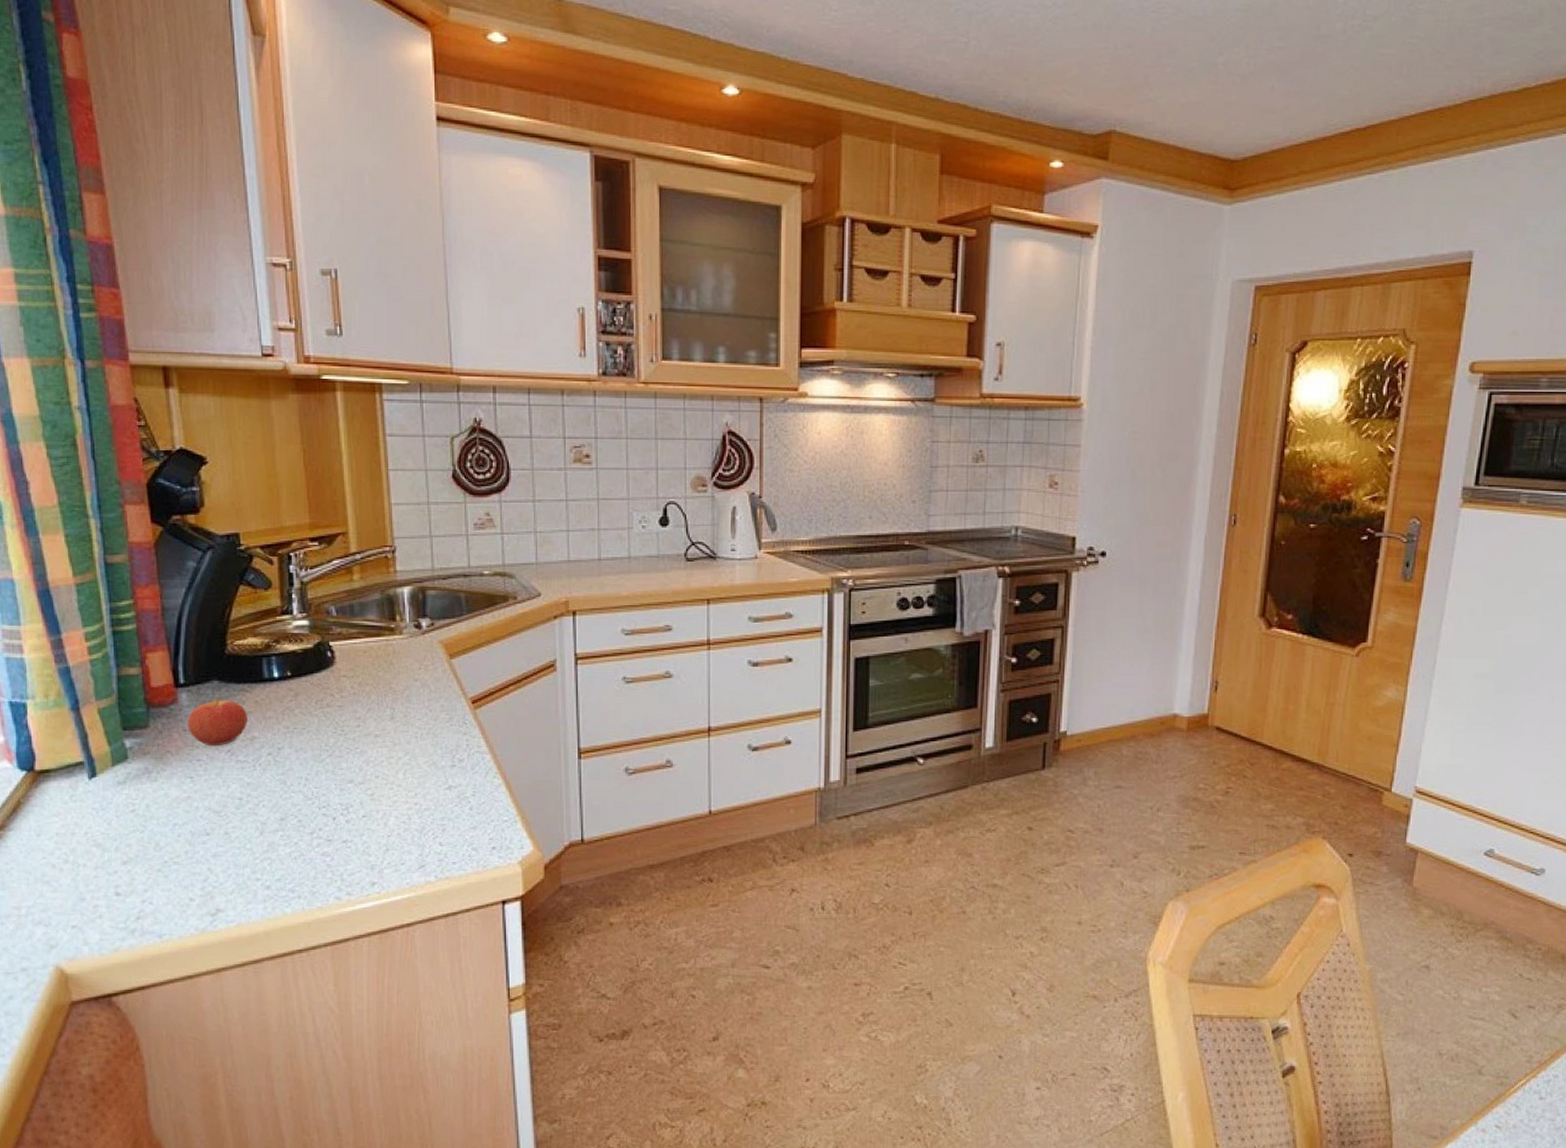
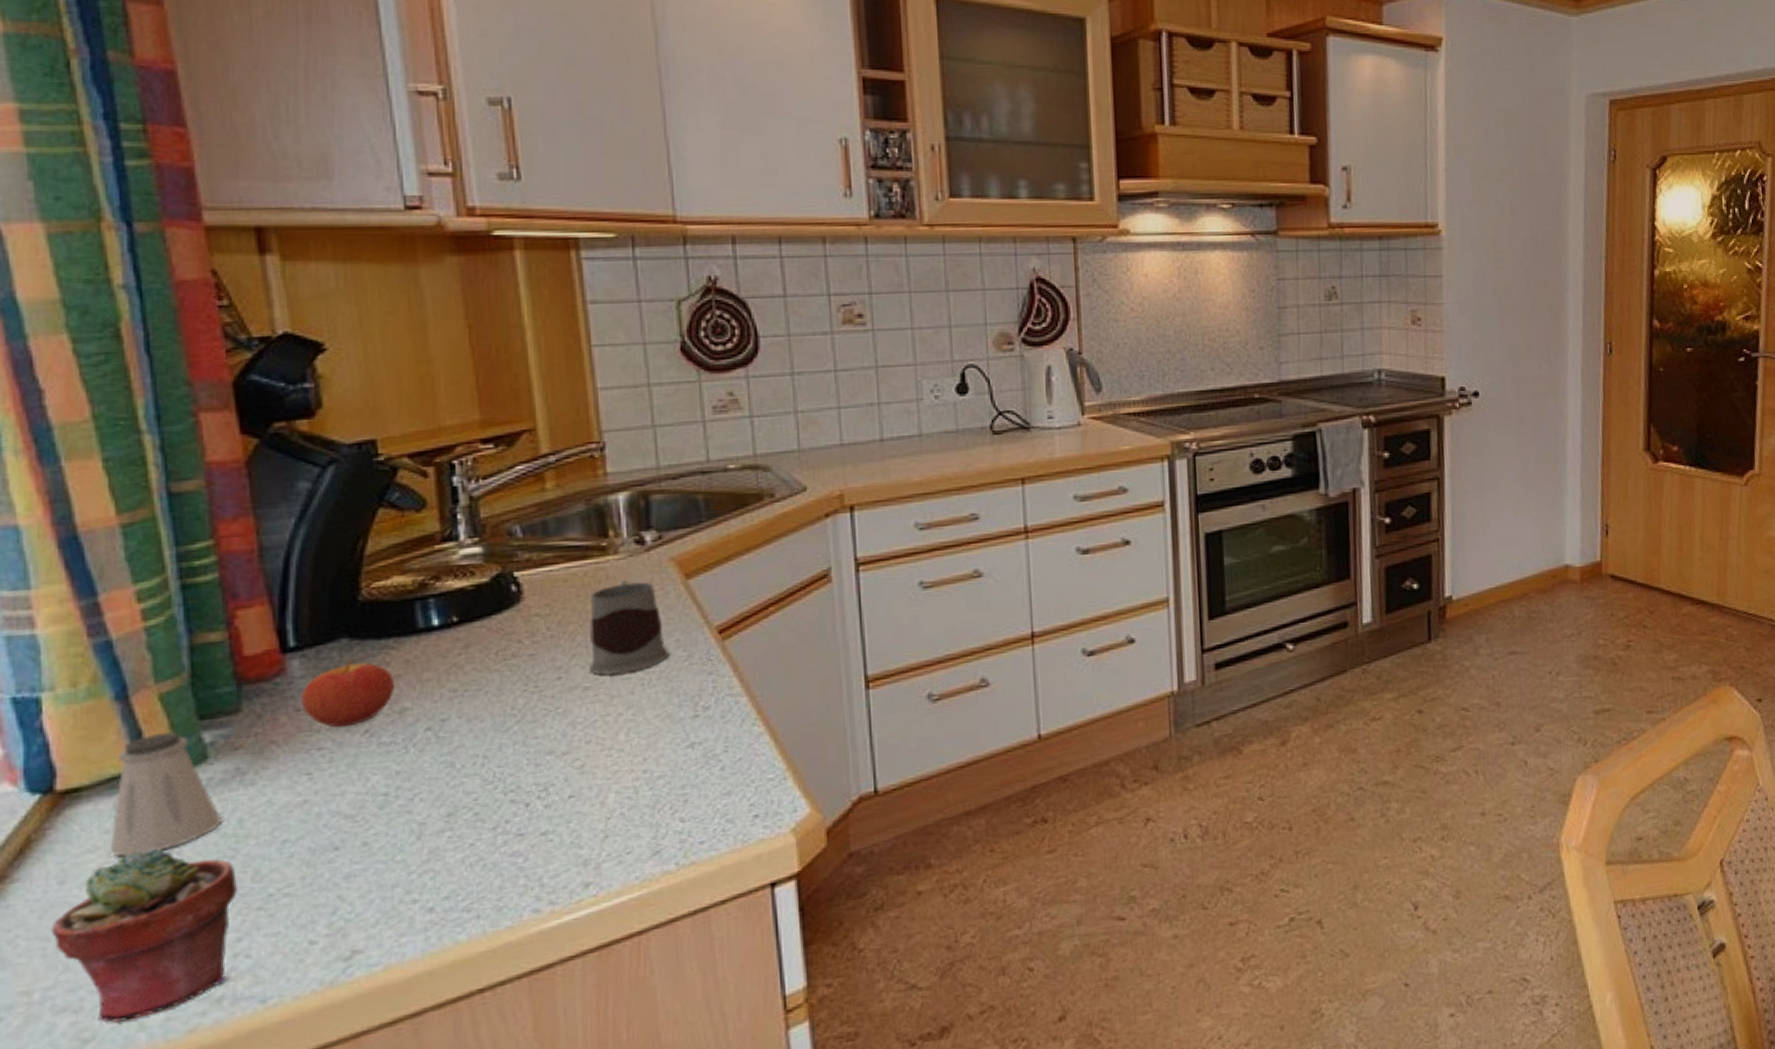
potted succulent: none [32,818,145,937] -> present [51,848,237,1023]
saltshaker: none [67,736,136,822] -> present [109,731,221,857]
mug: none [379,655,436,728] -> present [588,580,669,675]

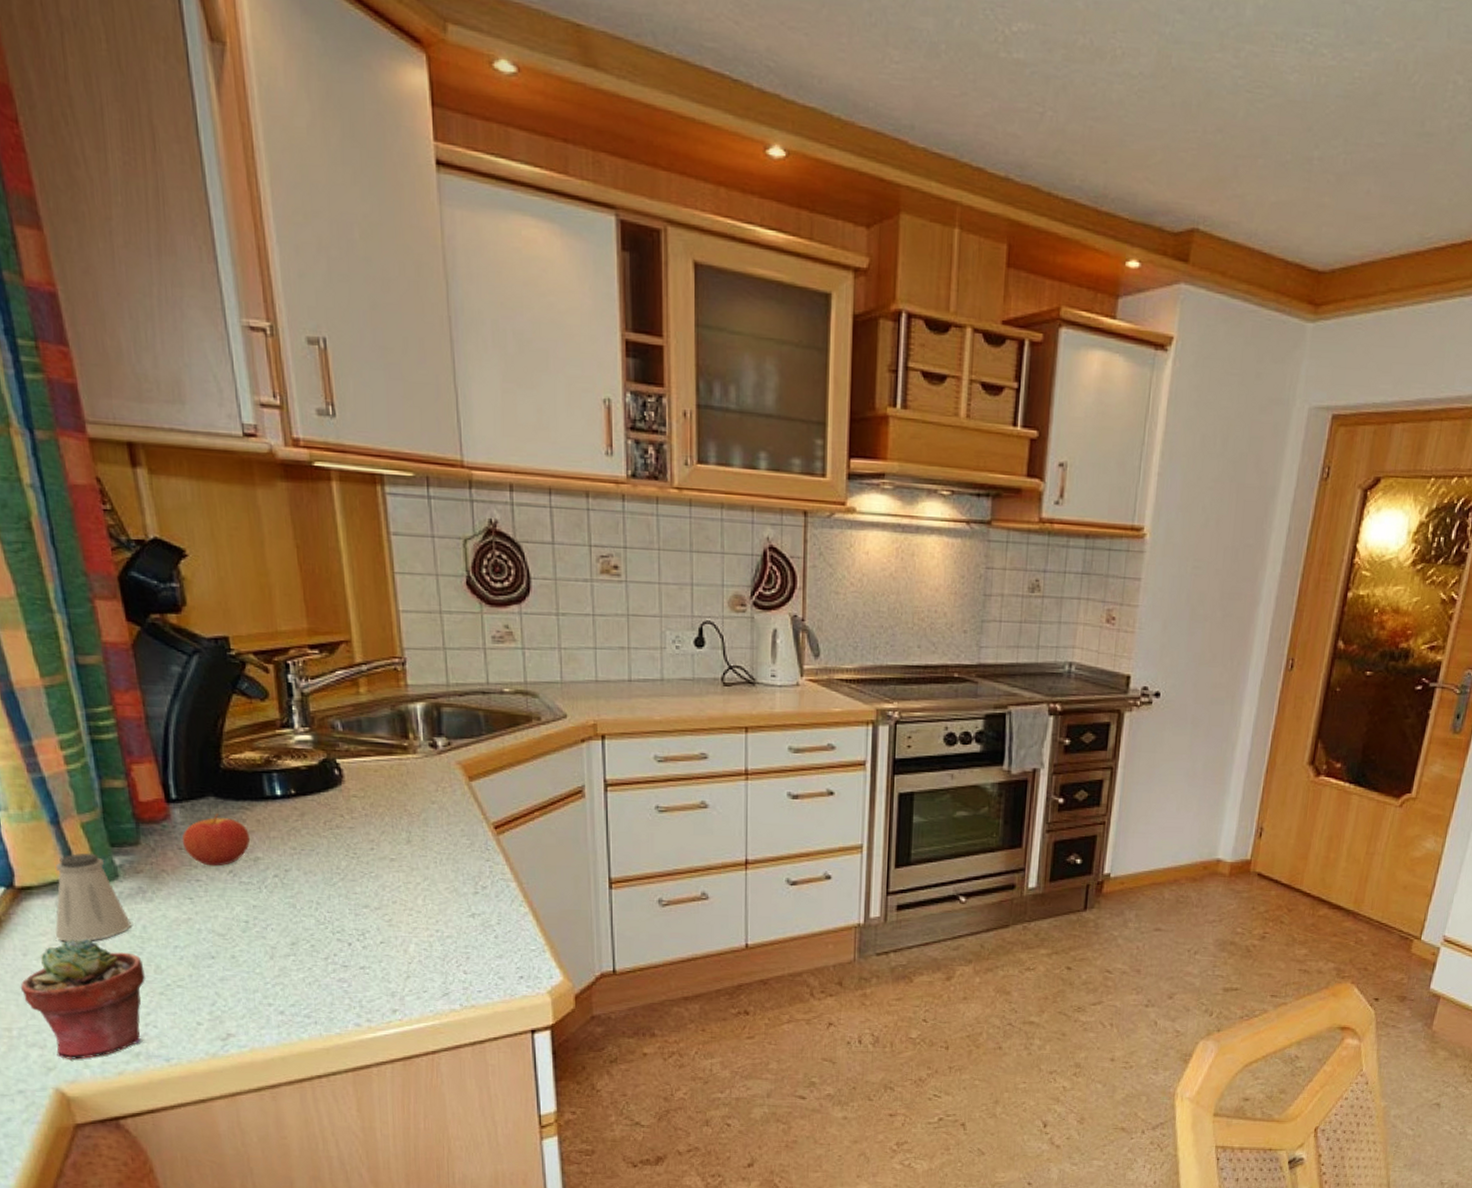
mug: present [588,580,669,675] -> none [394,776,456,852]

